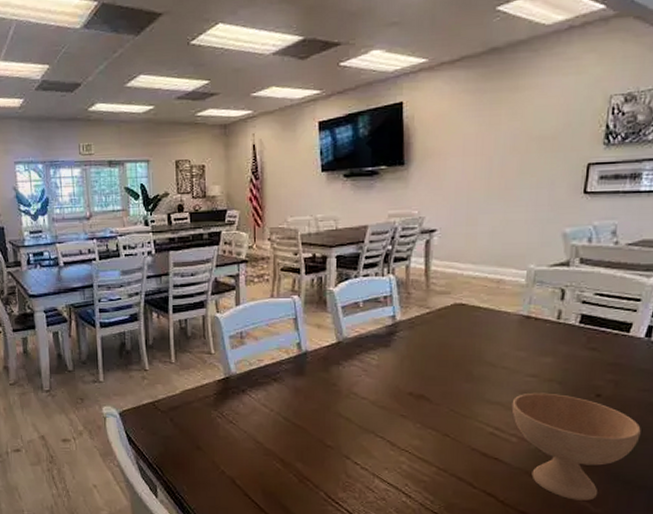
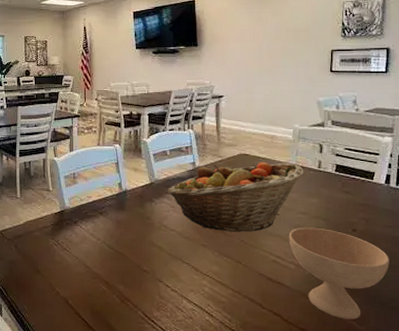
fruit basket: none [359,313,538,400] -> present [168,162,304,232]

